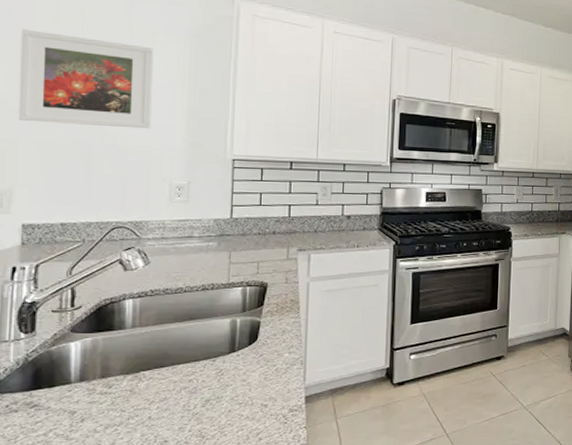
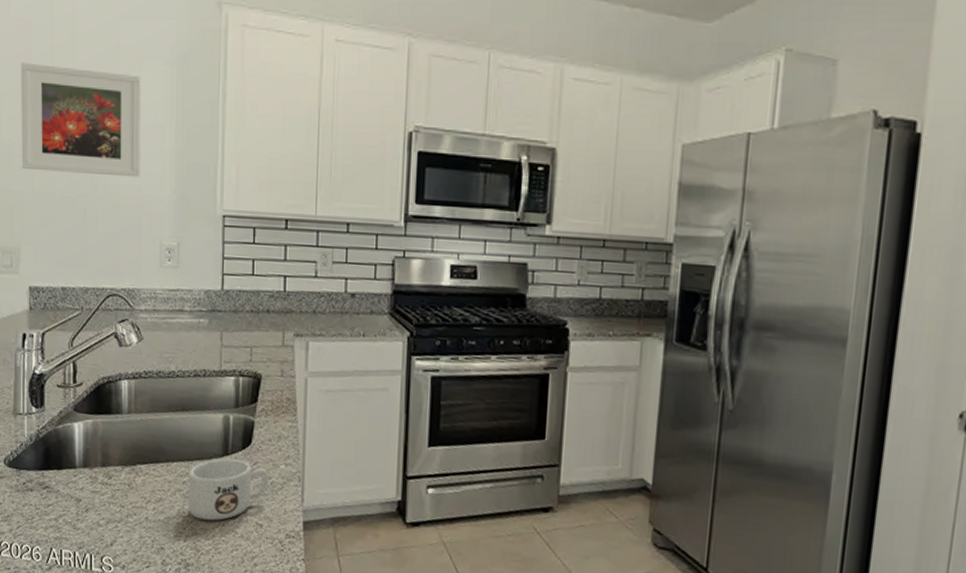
mug: none [193,354,274,410] -> present [188,458,269,521]

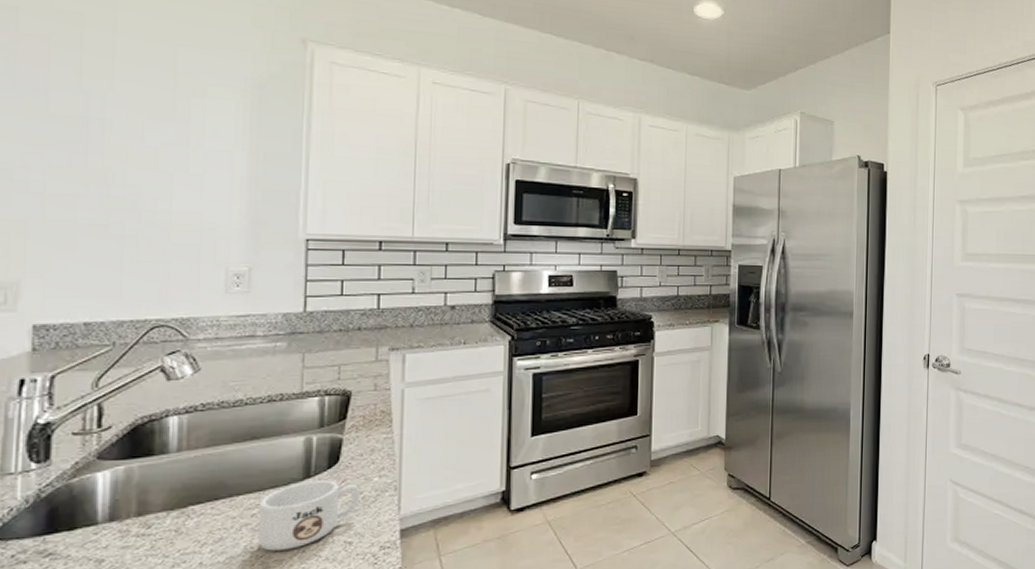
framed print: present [20,62,141,178] -> none [27,80,204,204]

